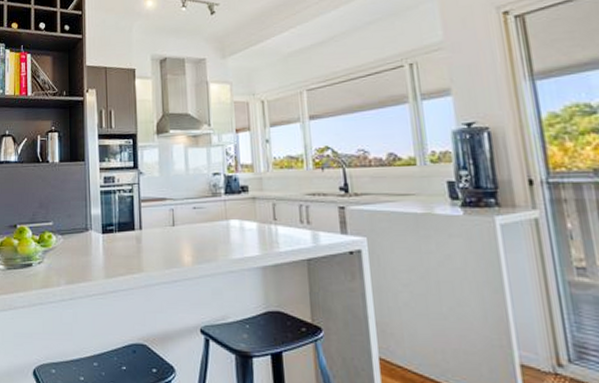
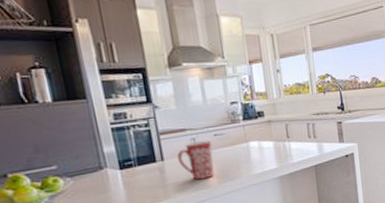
mug: none [154,212,191,255] -> present [177,140,215,180]

